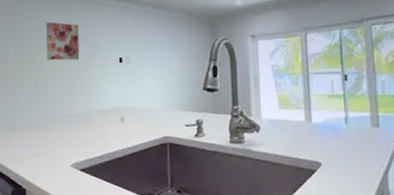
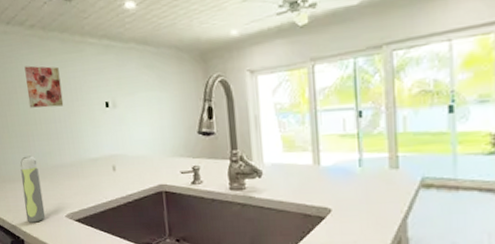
spray bottle: none [30,105,51,172] -> present [20,156,46,223]

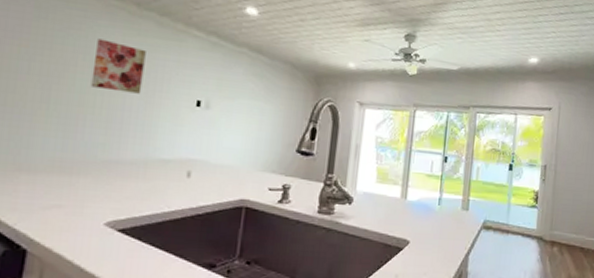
spray bottle: present [20,156,46,223] -> none [40,142,82,229]

